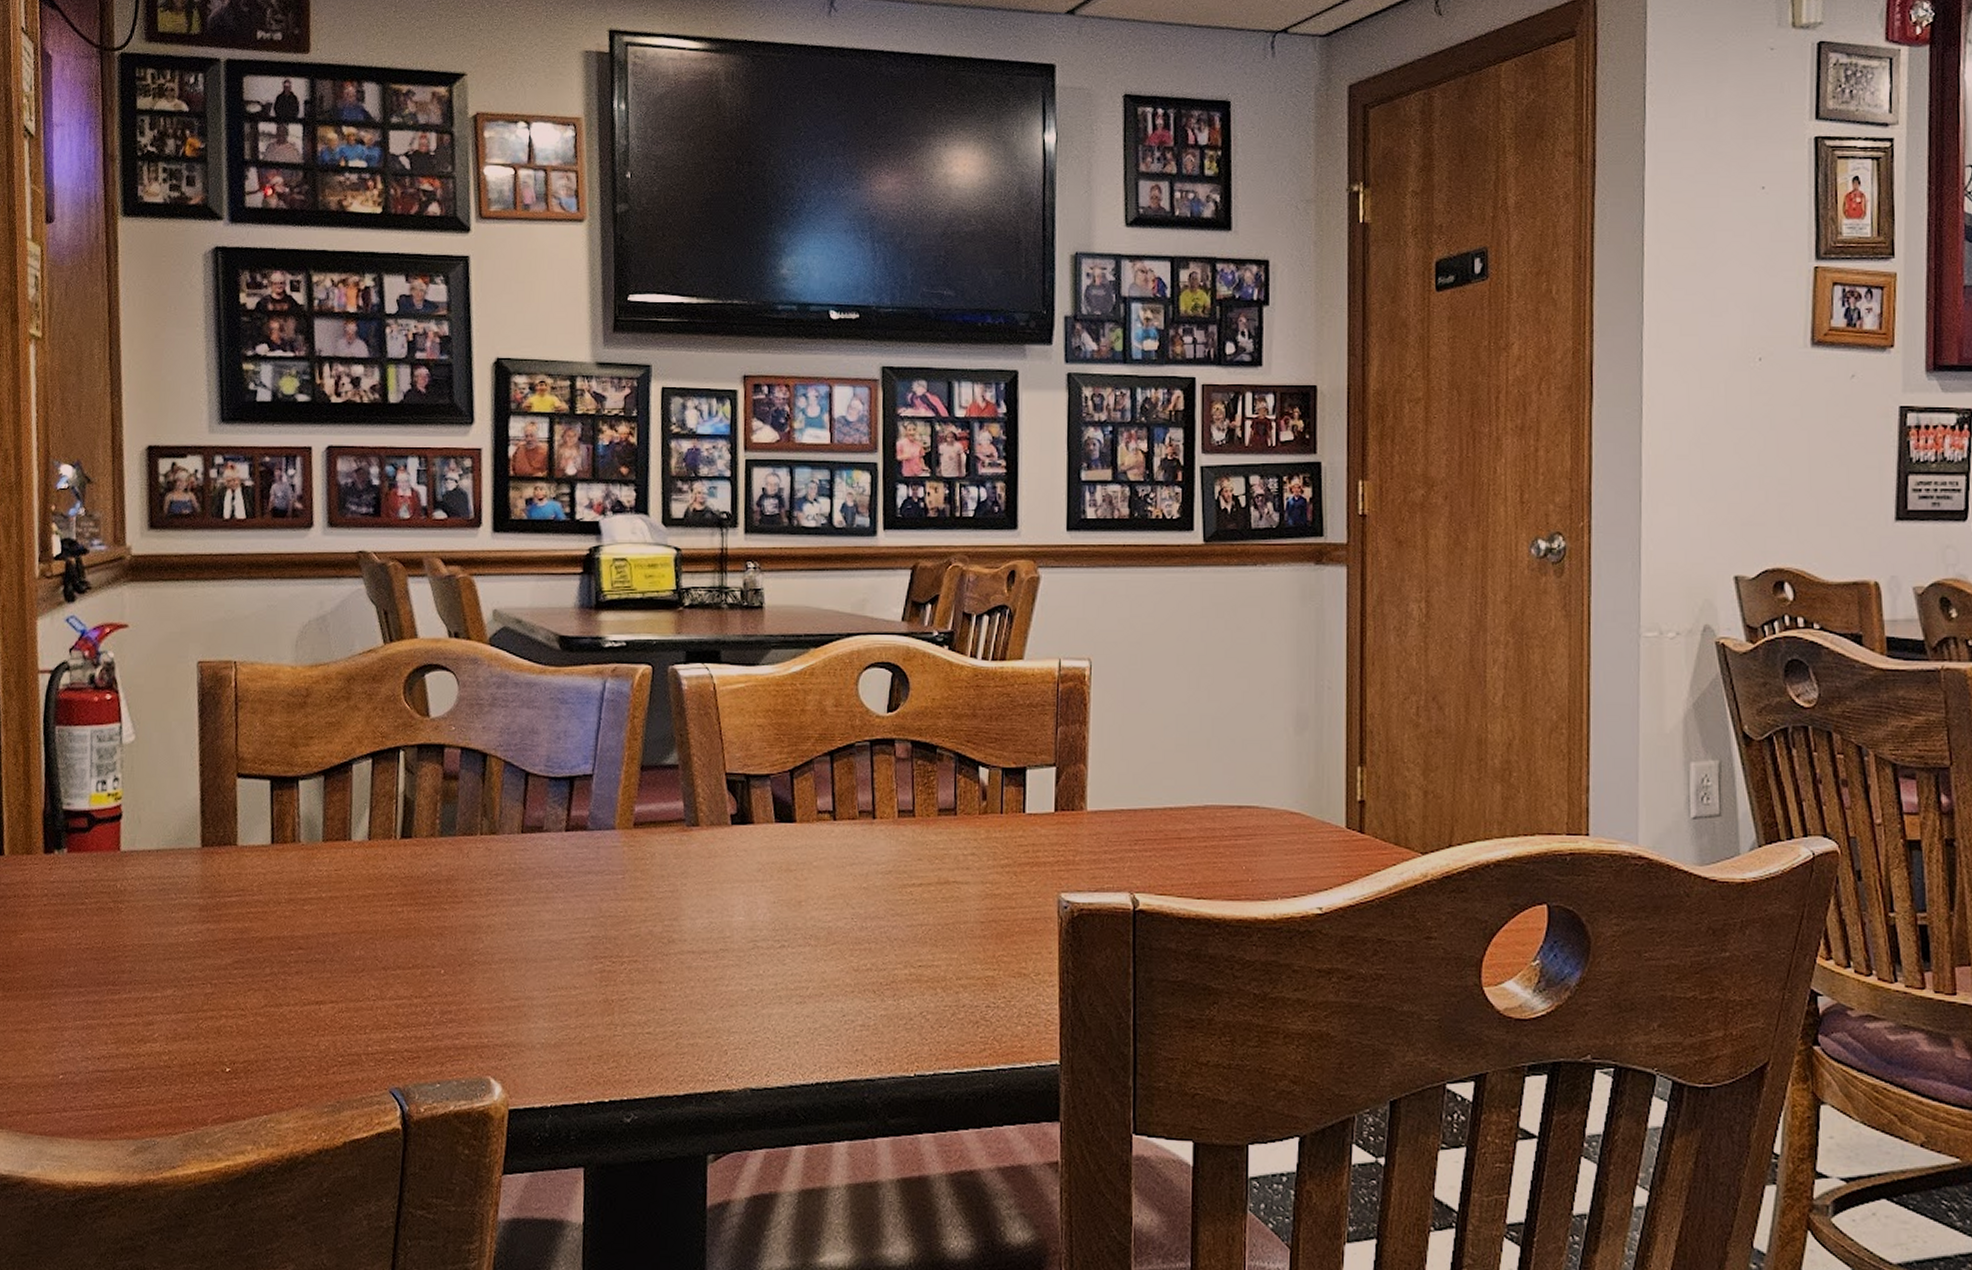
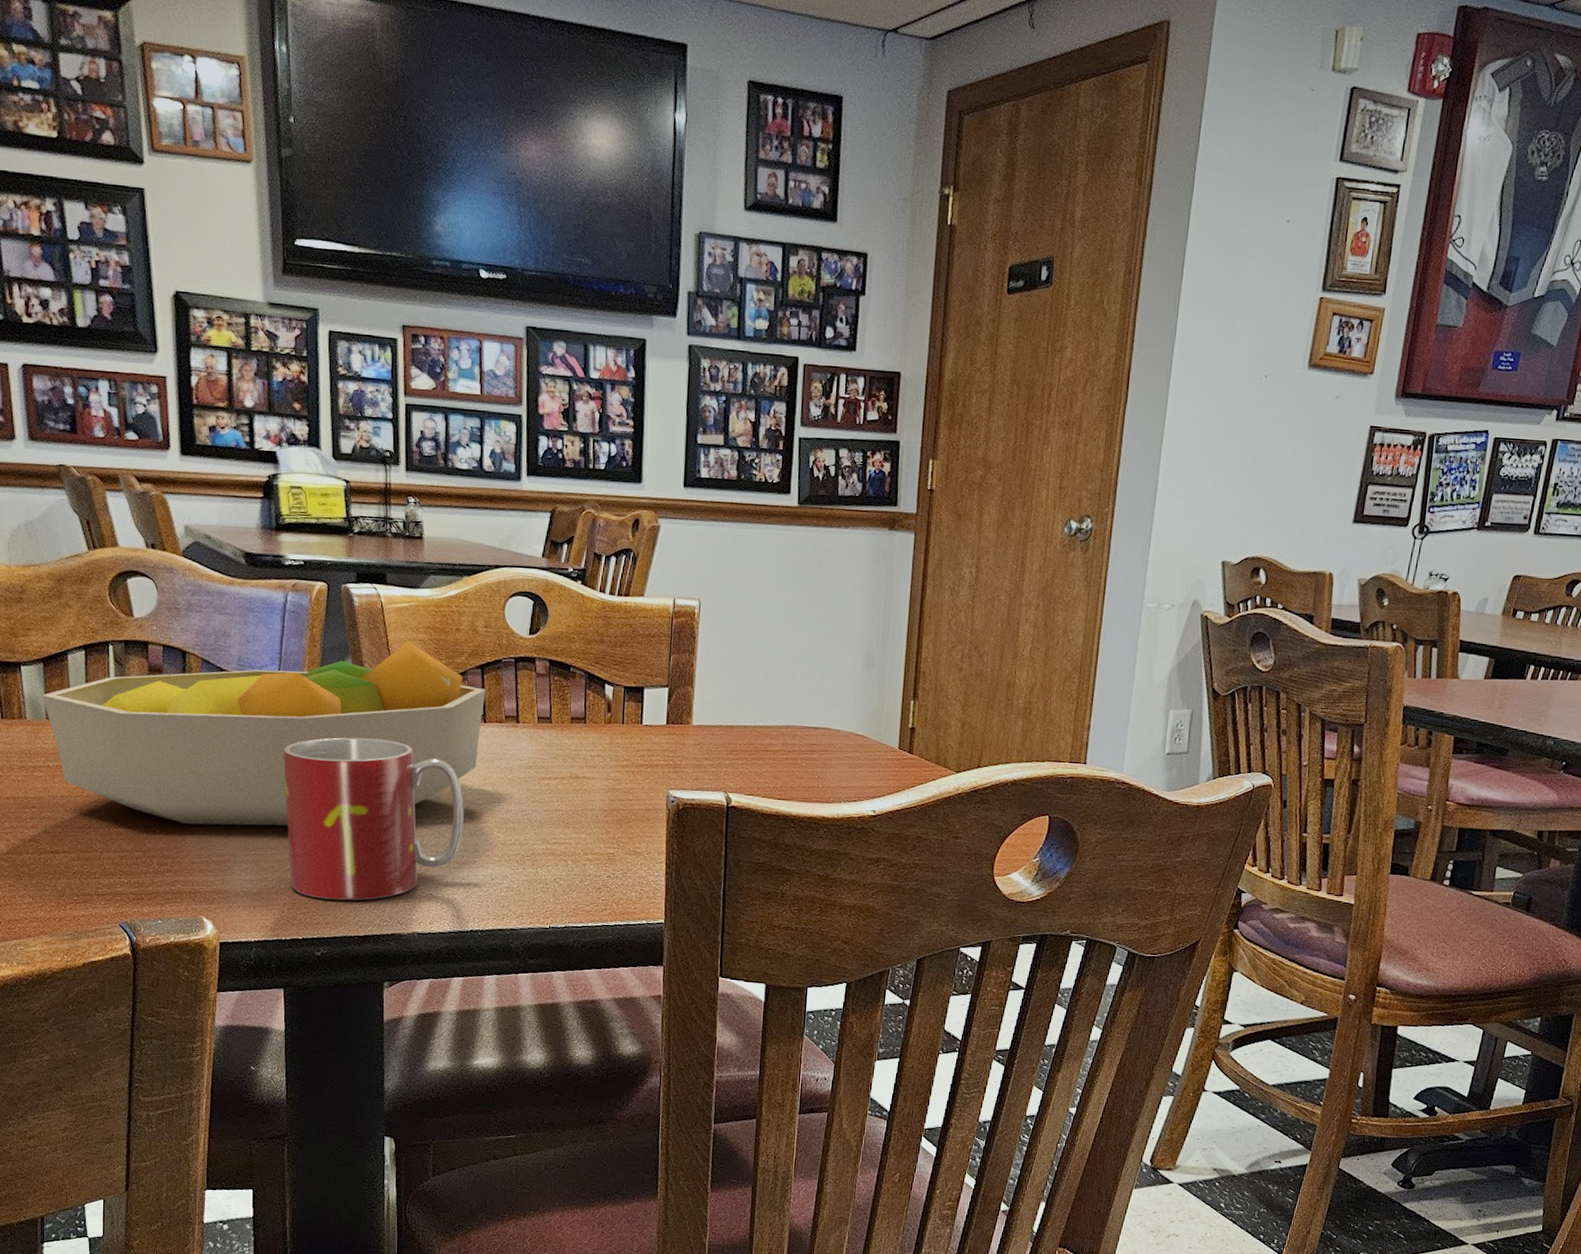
fruit bowl: none [320,728,835,961] -> present [42,641,486,826]
mug: none [593,846,809,1050] -> present [283,737,464,901]

